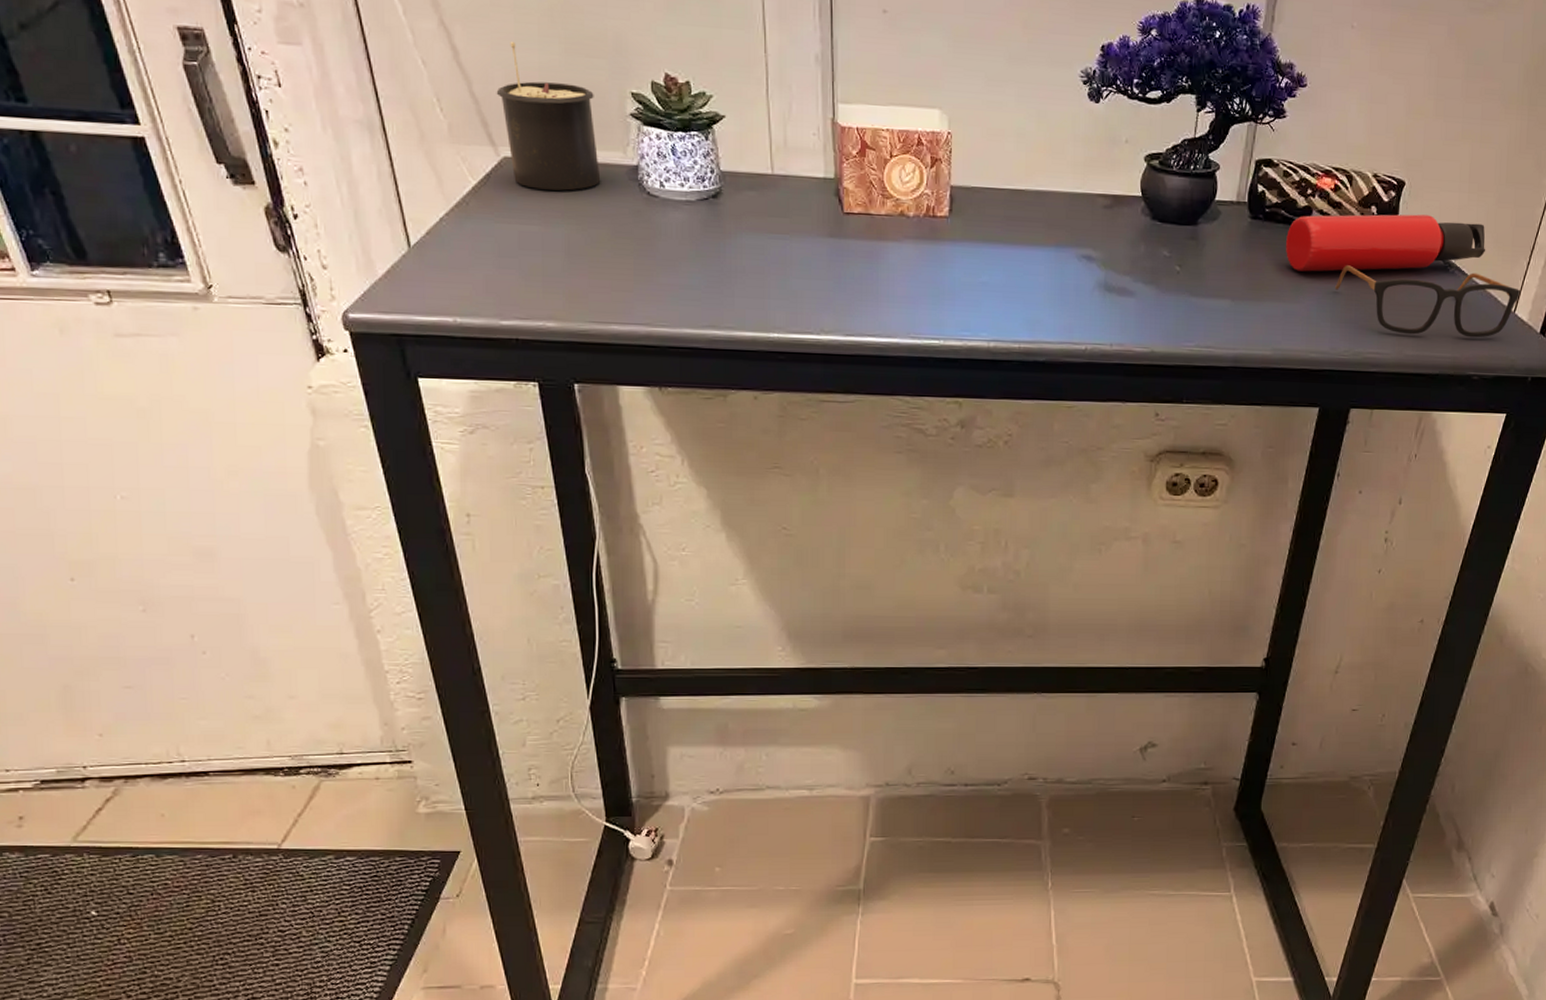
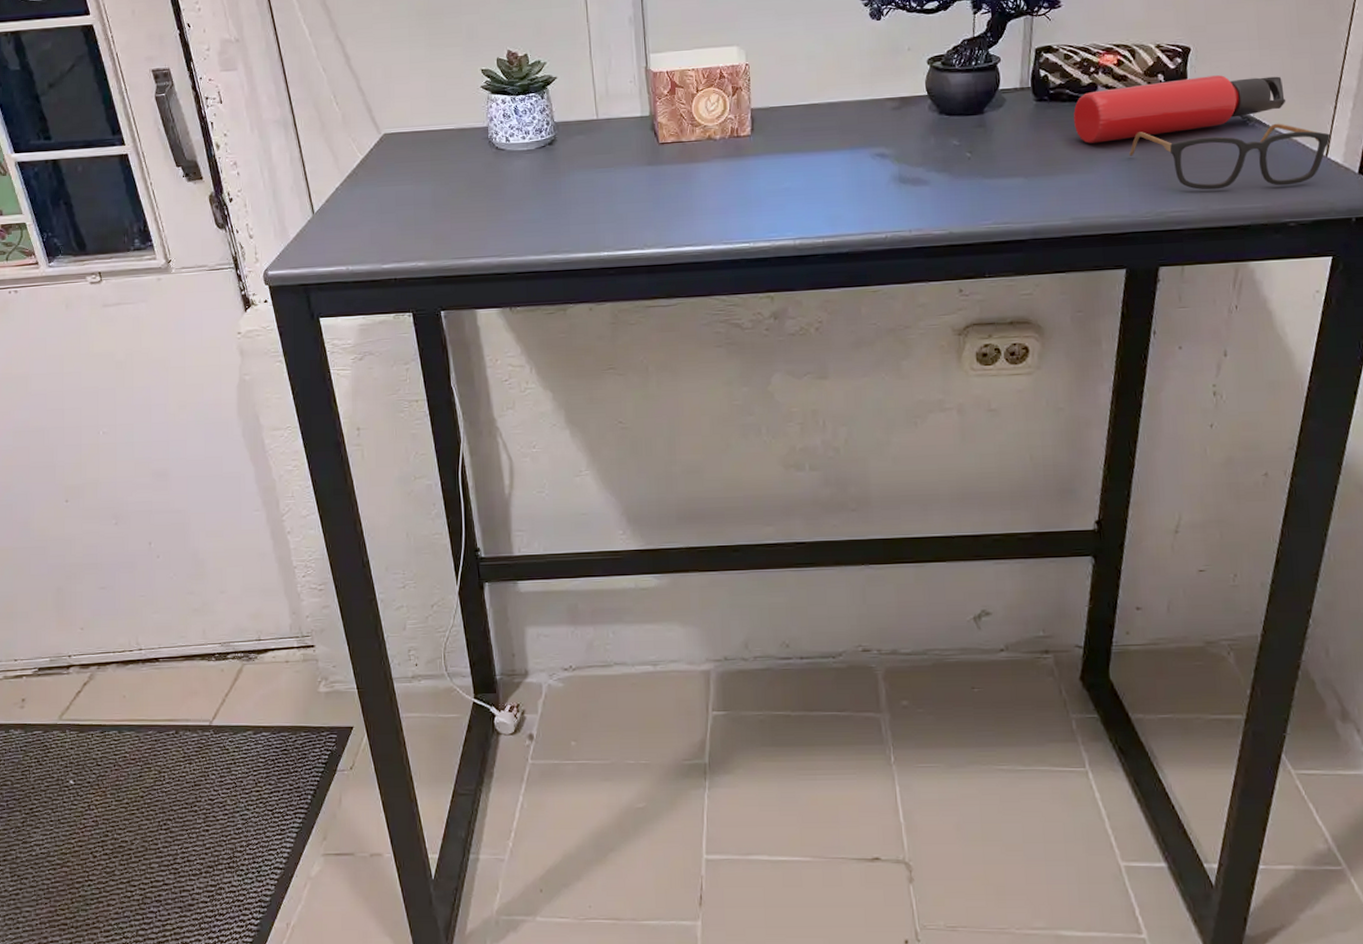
candle: present [496,42,601,191] -> none [378,44,459,156]

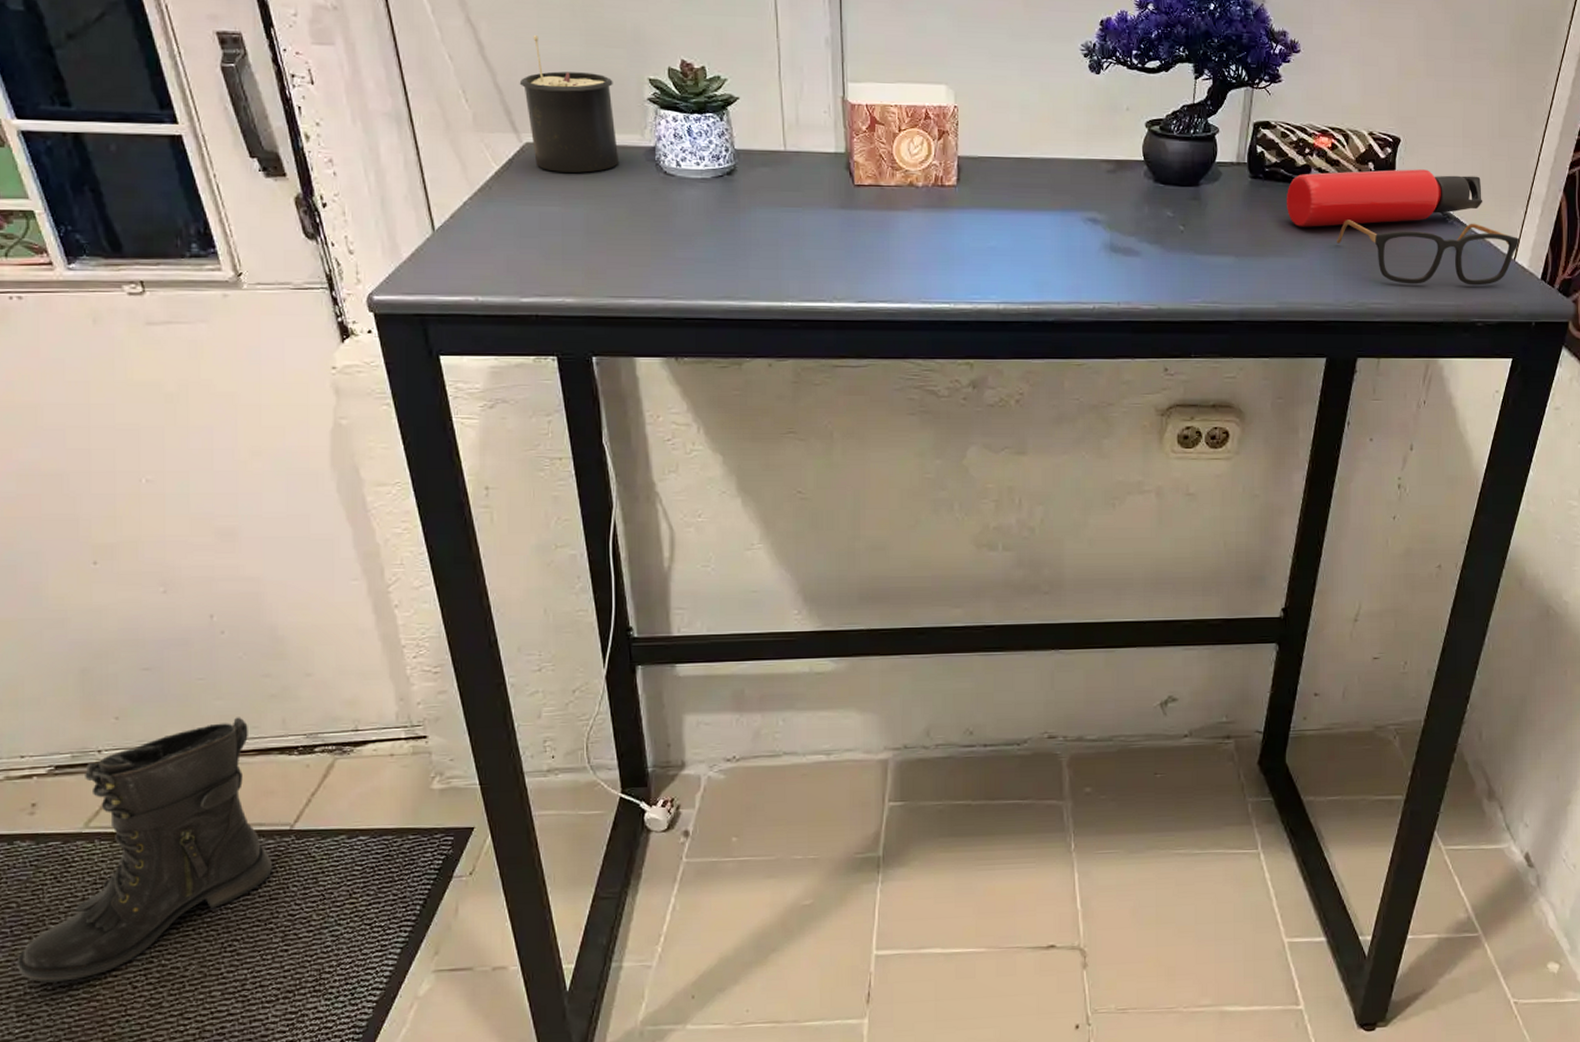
boot: none [11,628,197,849] -> present [16,717,273,983]
candle: none [378,44,459,156] -> present [519,35,619,173]

